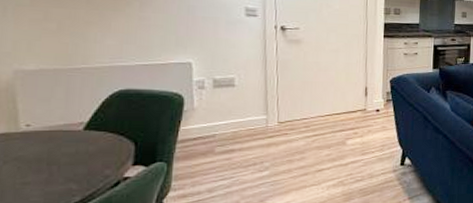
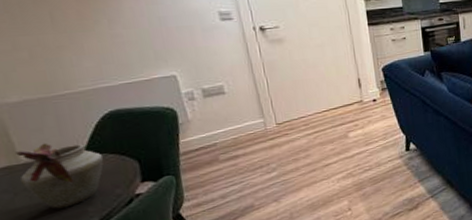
vase: none [13,114,102,183] -> present [15,143,104,209]

